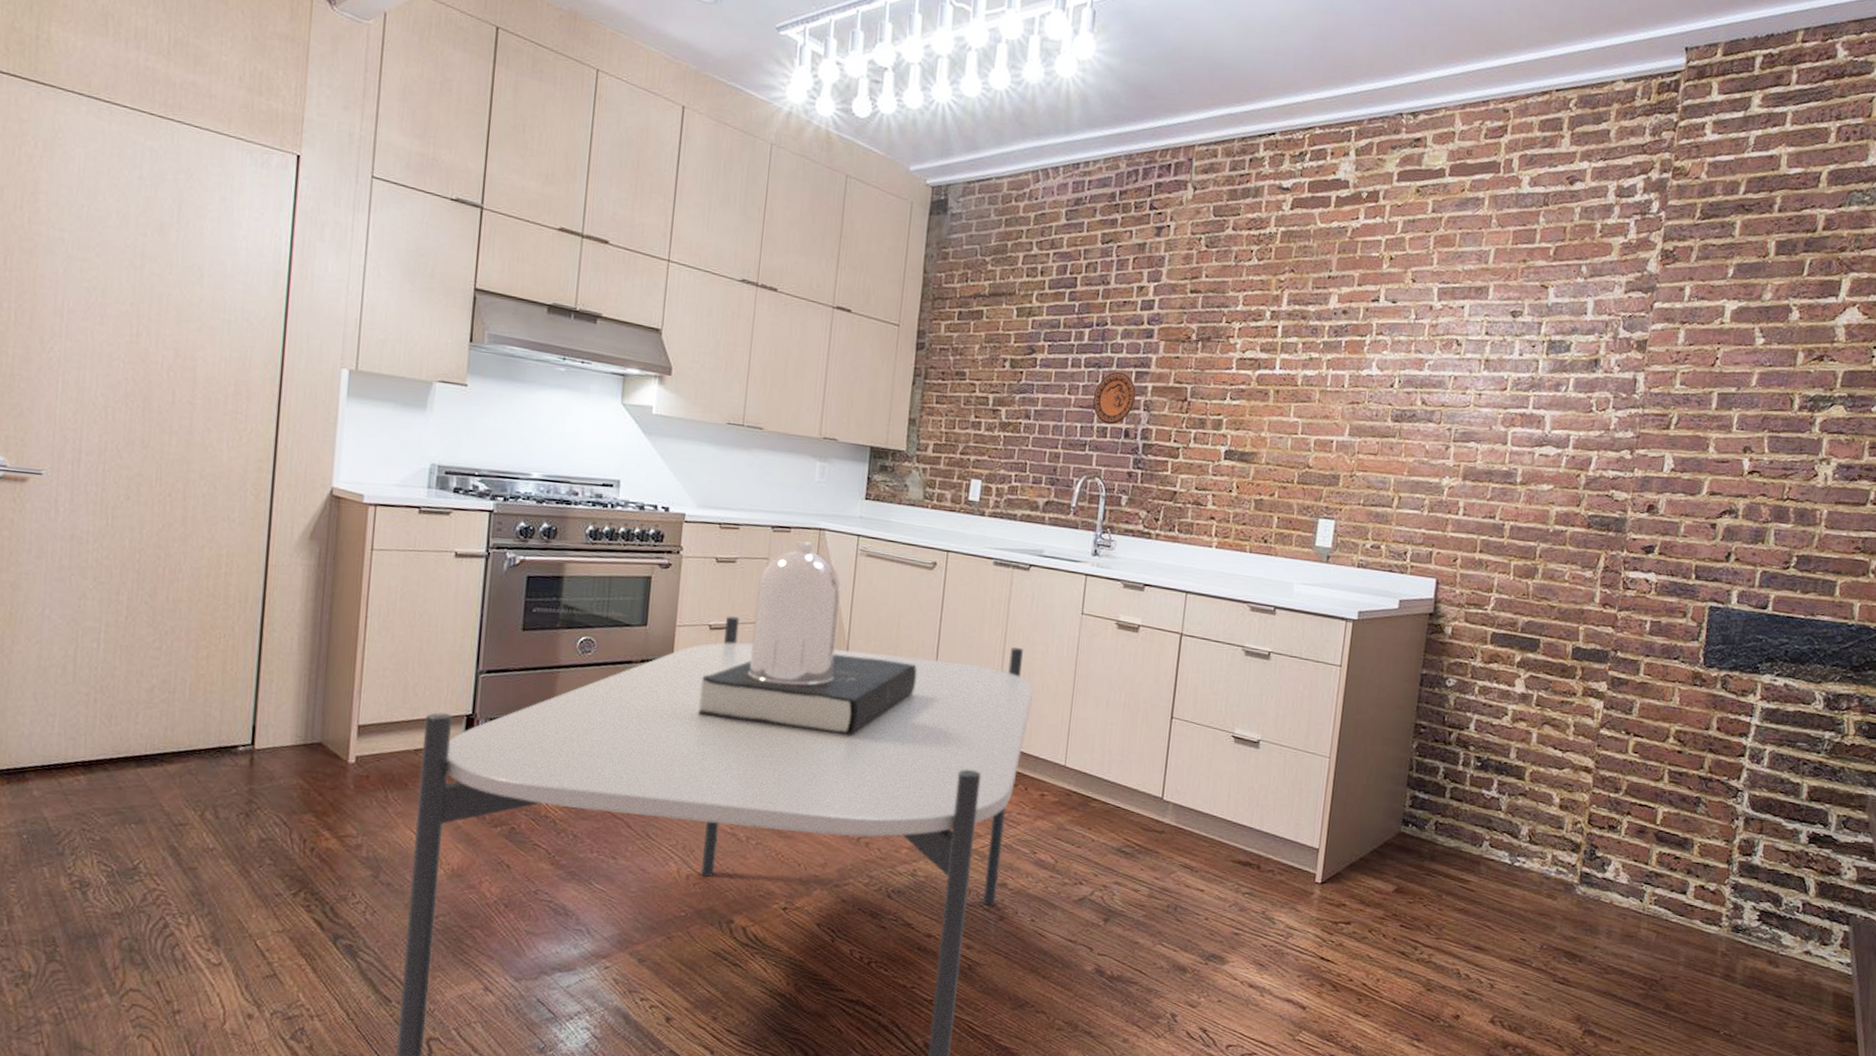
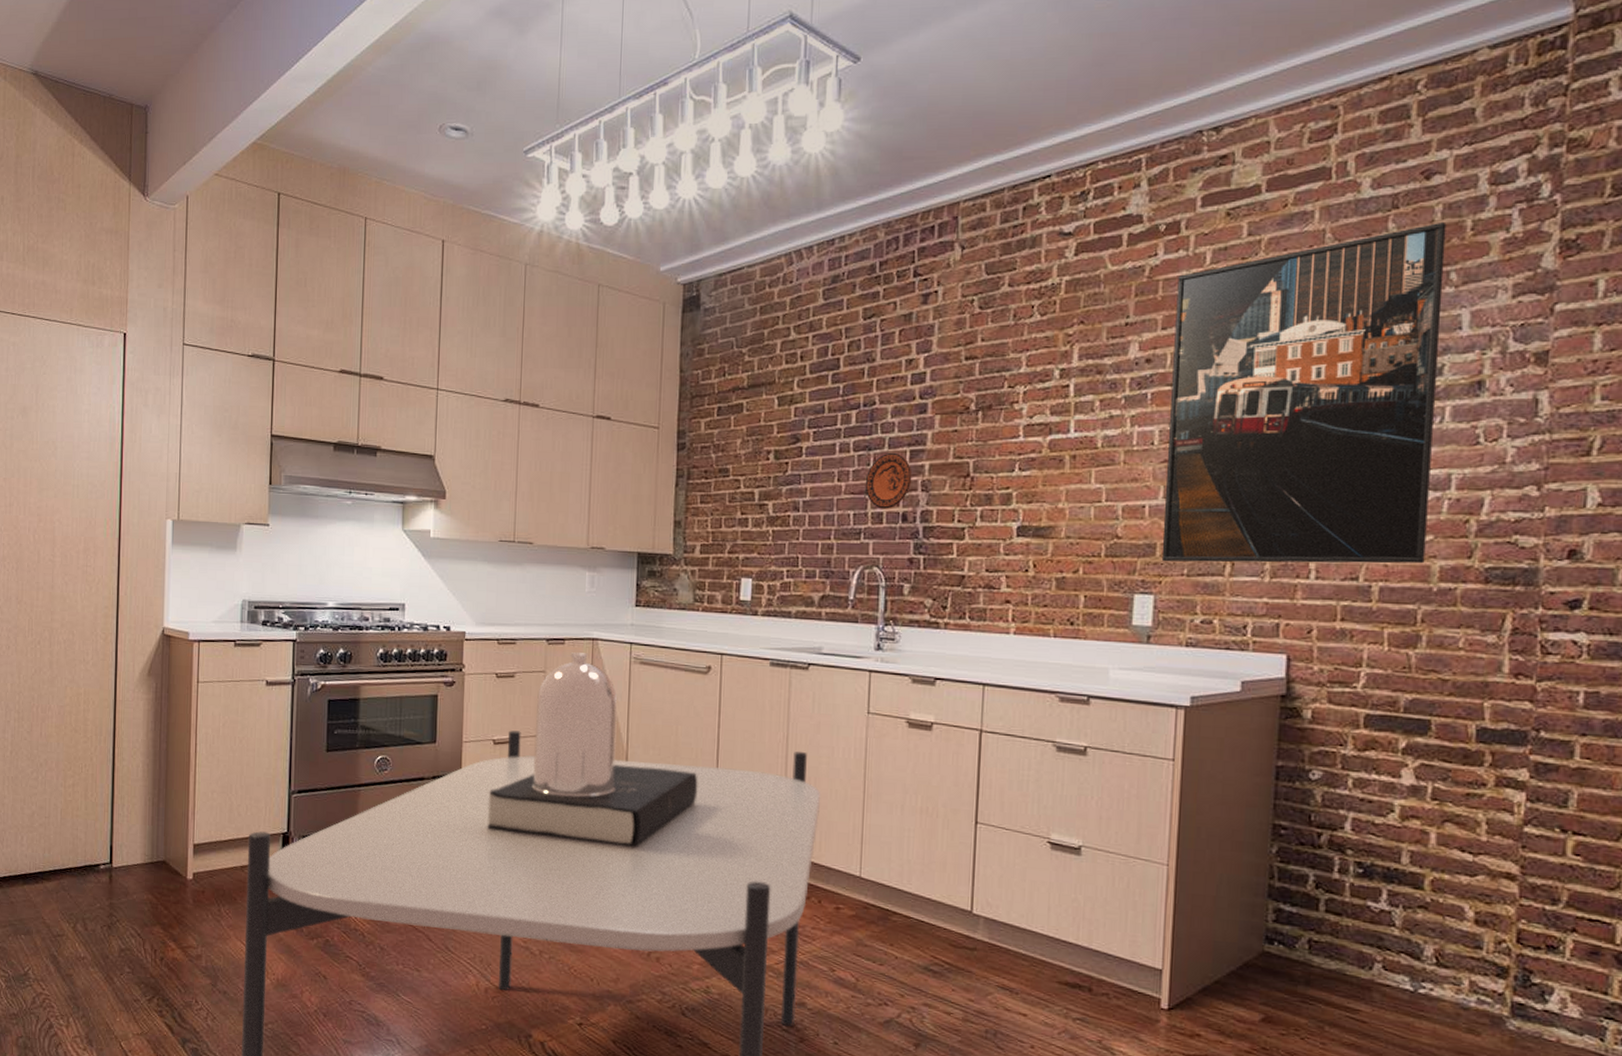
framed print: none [1343,222,1582,508] -> present [1161,221,1447,564]

